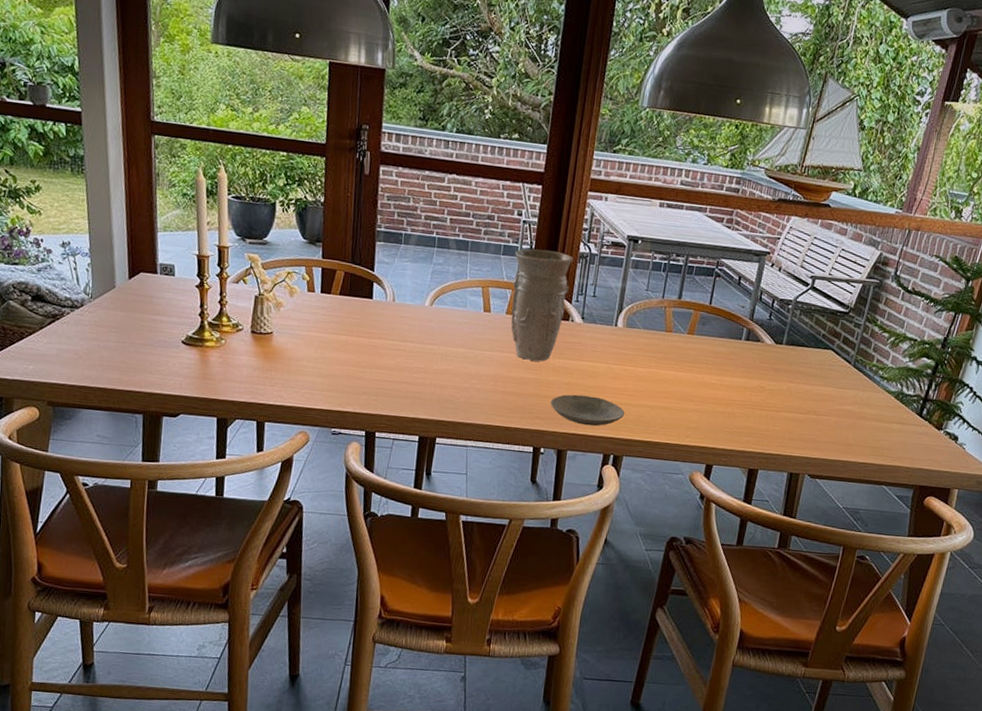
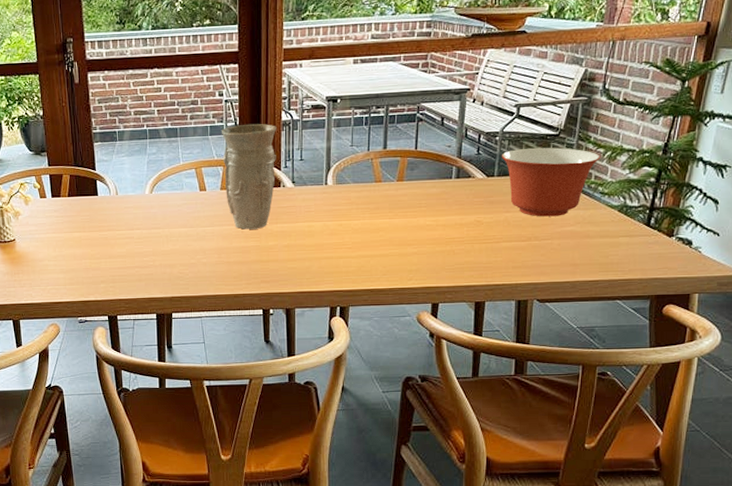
plate: present [550,394,625,426] -> none [273,254,346,283]
mixing bowl: none [791,320,884,394] -> present [501,147,600,217]

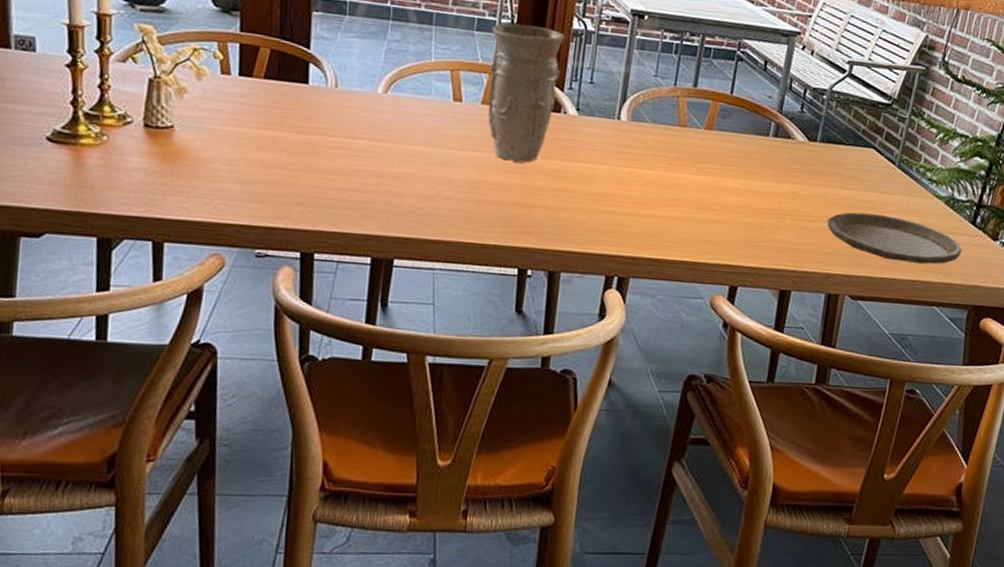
mixing bowl: present [501,147,600,217] -> none [826,113,932,200]
plate: none [511,229,639,266] -> present [827,212,962,264]

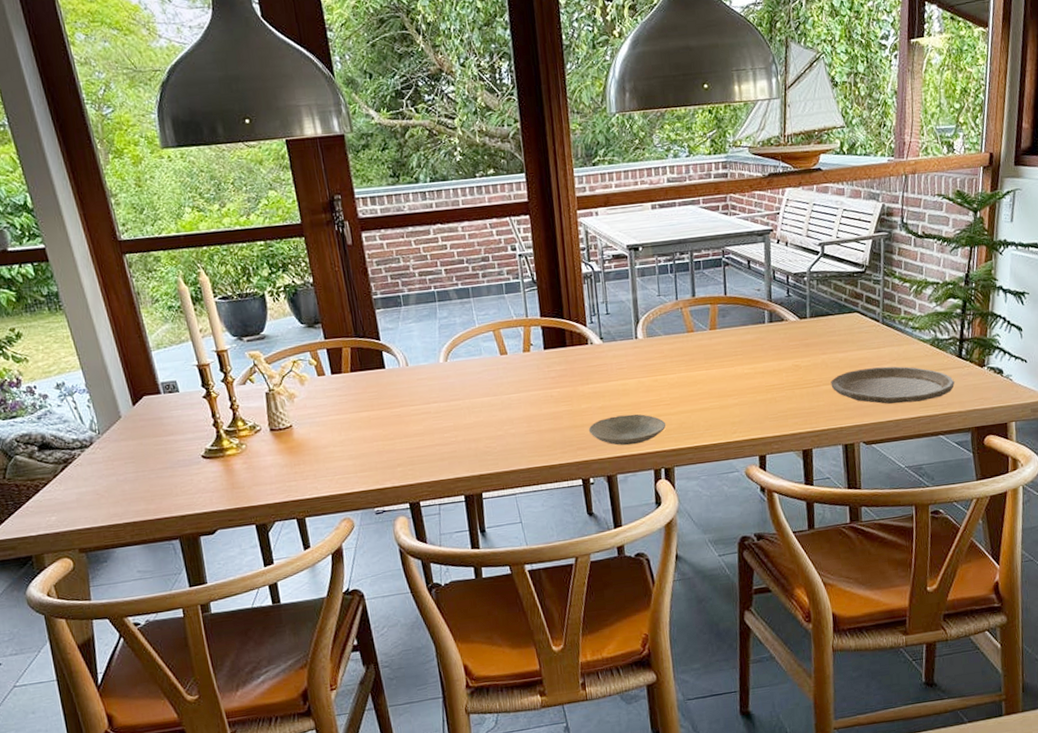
vase: present [487,23,565,163] -> none [518,277,582,394]
plate: none [538,203,632,242] -> present [588,414,667,446]

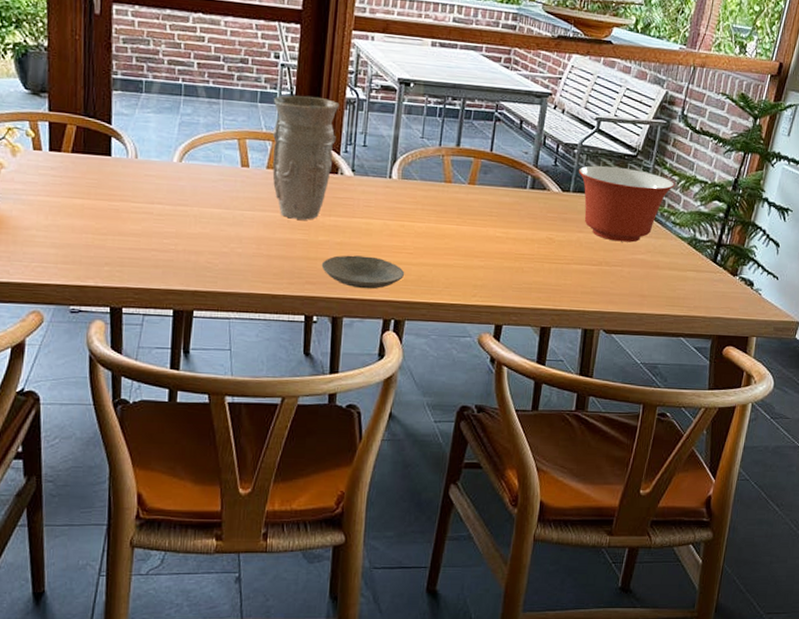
vase: none [518,277,582,394] -> present [272,95,340,220]
mixing bowl: none [811,284,907,357] -> present [578,165,674,243]
plate: present [830,366,955,404] -> none [581,254,704,299]

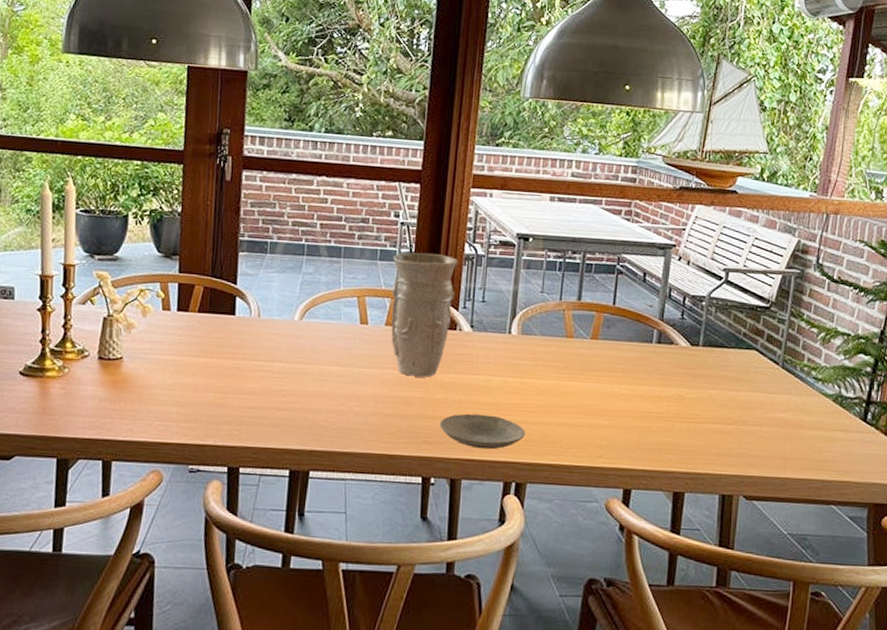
mixing bowl: present [578,165,674,243] -> none [707,318,813,400]

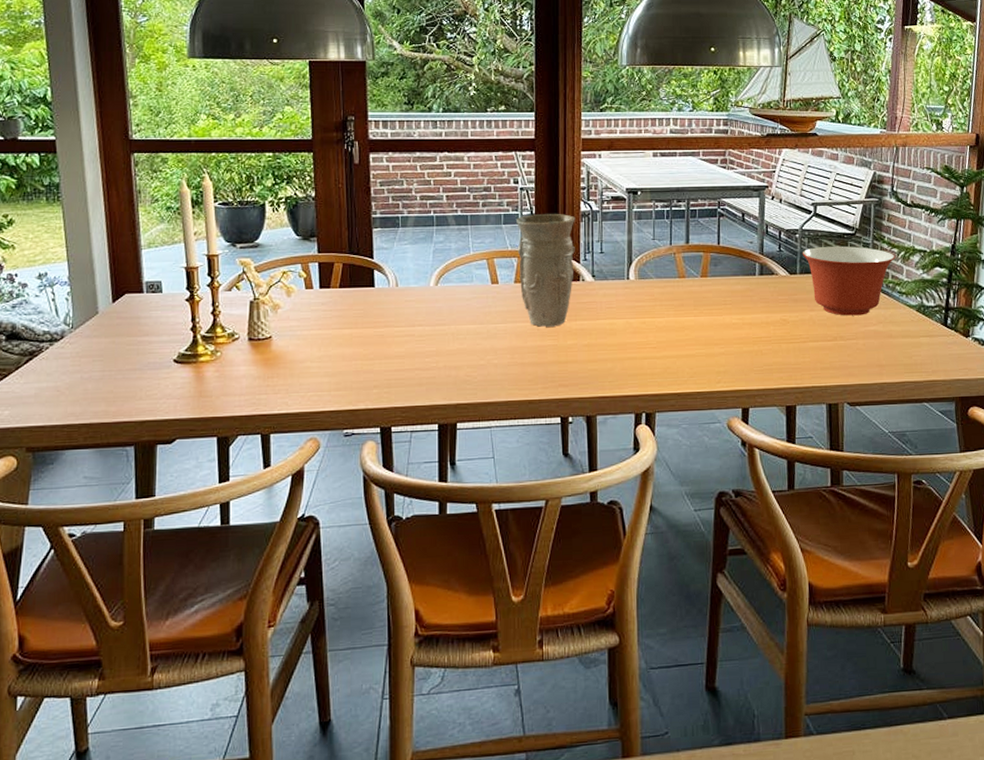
plate: present [439,413,526,450] -> none [572,354,651,386]
mixing bowl: none [707,318,813,400] -> present [802,246,895,316]

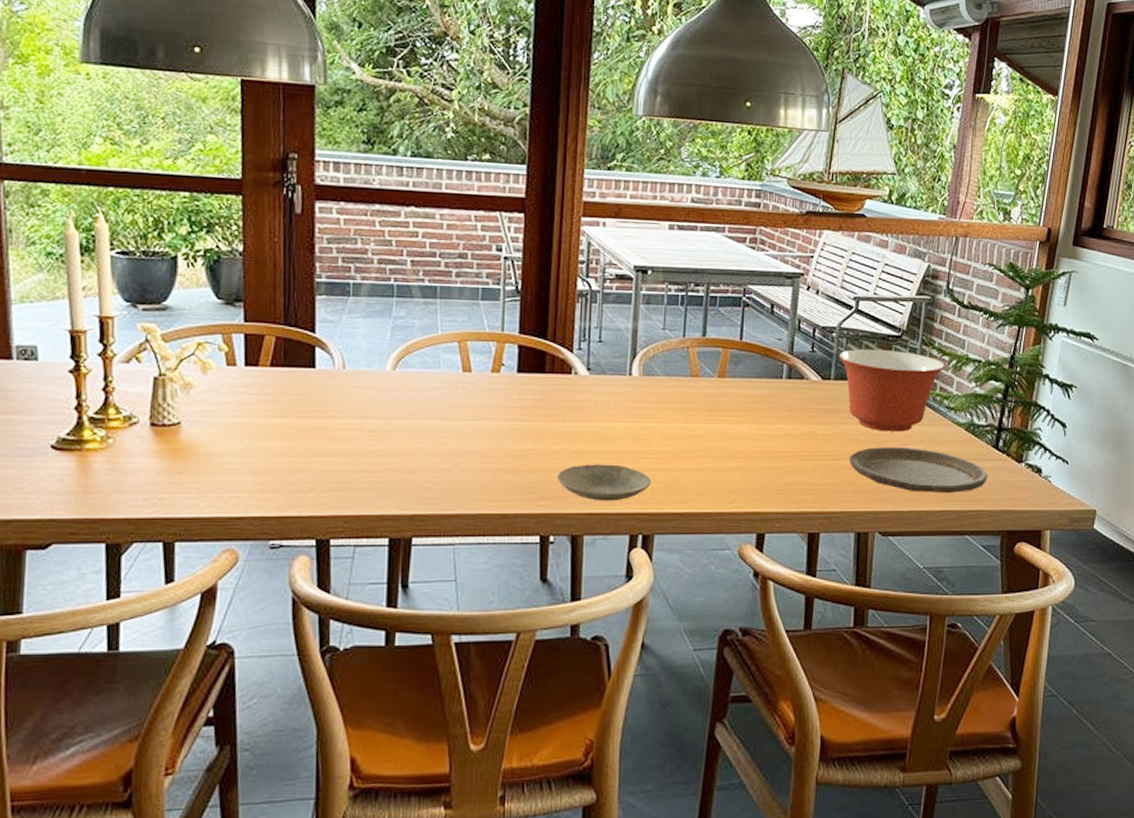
vase: present [516,213,576,327] -> none [497,290,570,427]
plate: none [572,354,651,386] -> present [556,464,652,501]
plate: none [817,328,939,367] -> present [849,447,987,493]

